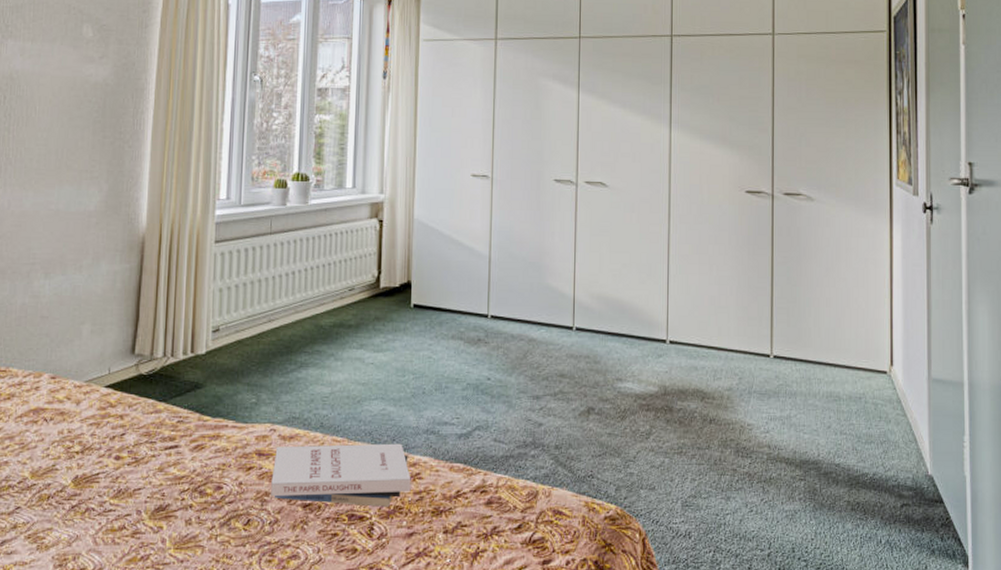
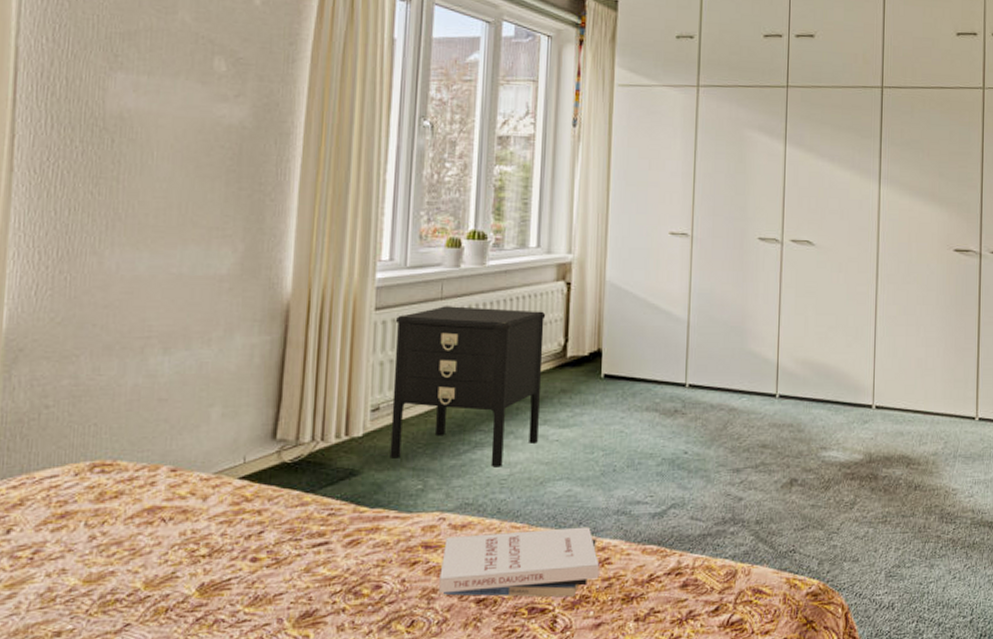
nightstand: none [228,240,361,386] -> present [390,306,546,468]

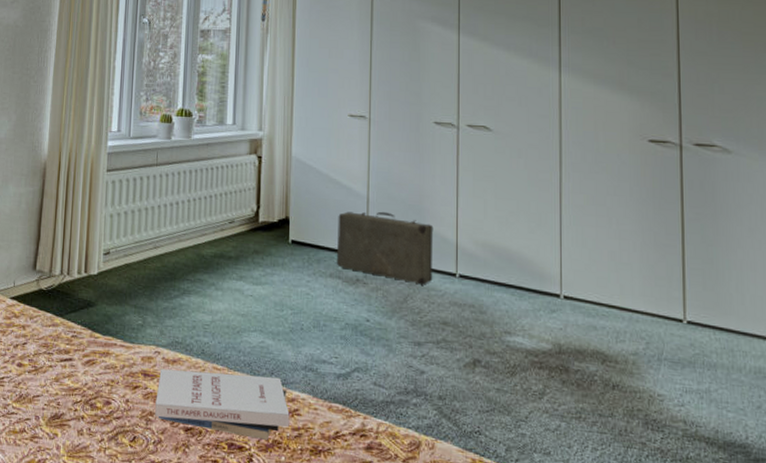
nightstand: present [390,306,546,468] -> none [117,171,241,314]
suitcase: none [653,335,755,410] -> present [336,211,434,285]

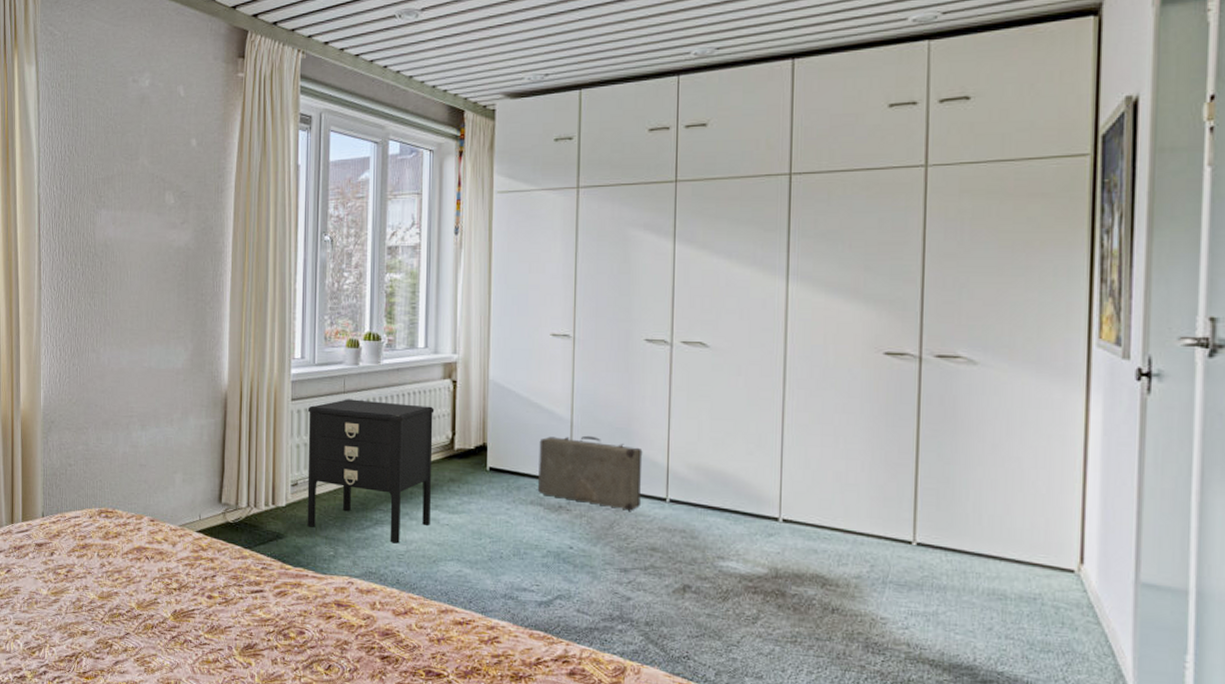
nightstand: none [117,171,241,314] -> present [307,399,435,544]
books: present [155,369,290,440] -> none [350,599,489,667]

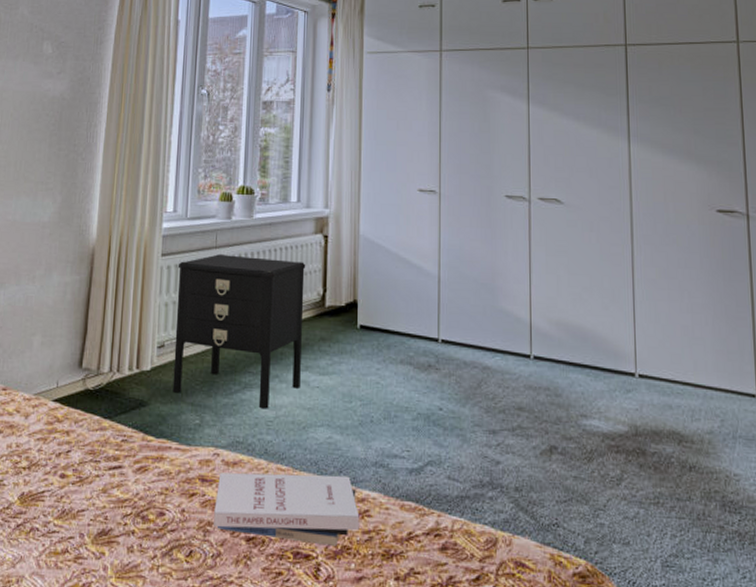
books: none [350,599,489,667] -> present [214,472,360,546]
suitcase: present [537,435,643,511] -> none [407,291,507,369]

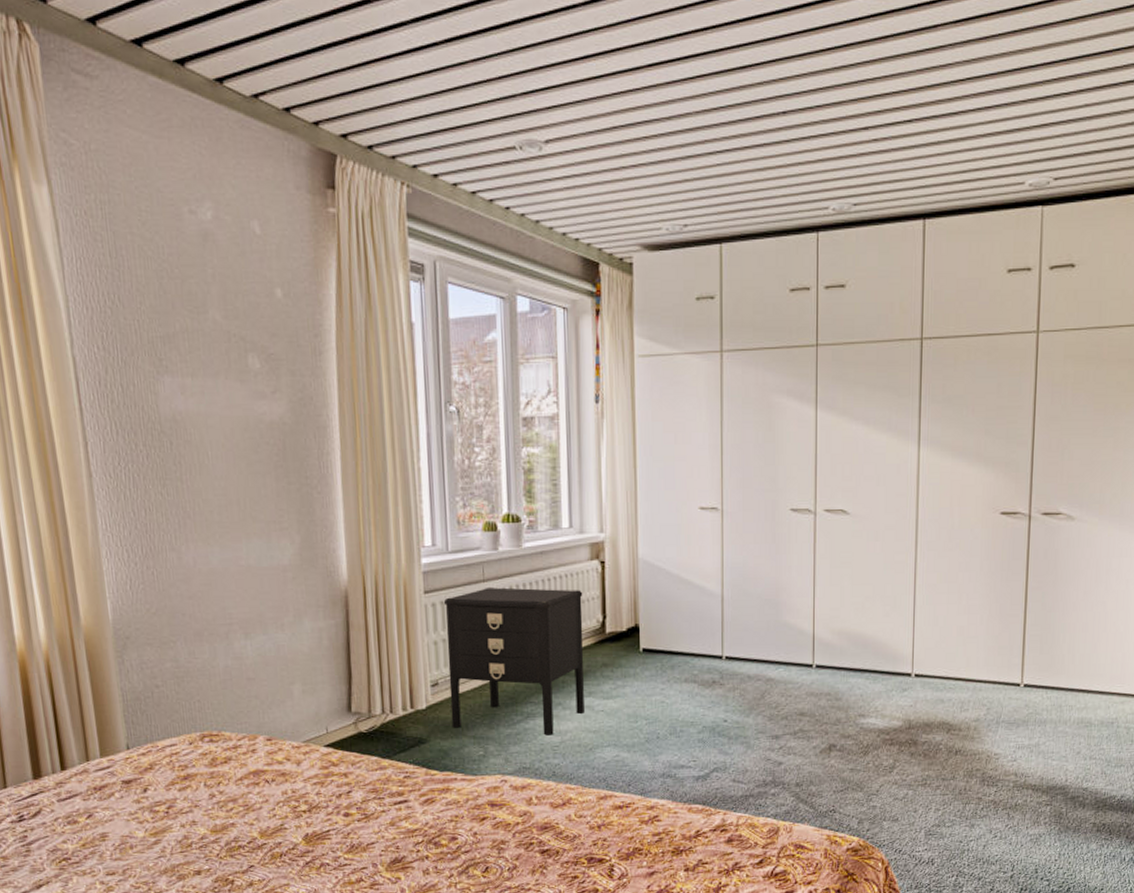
books: present [214,472,360,546] -> none [506,788,650,849]

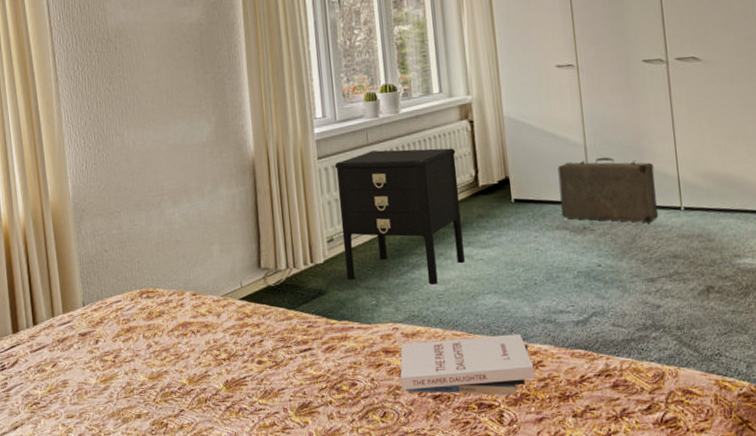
books: none [506,788,650,849] -> present [400,334,535,395]
suitcase: none [691,609,790,680] -> present [557,157,659,223]

